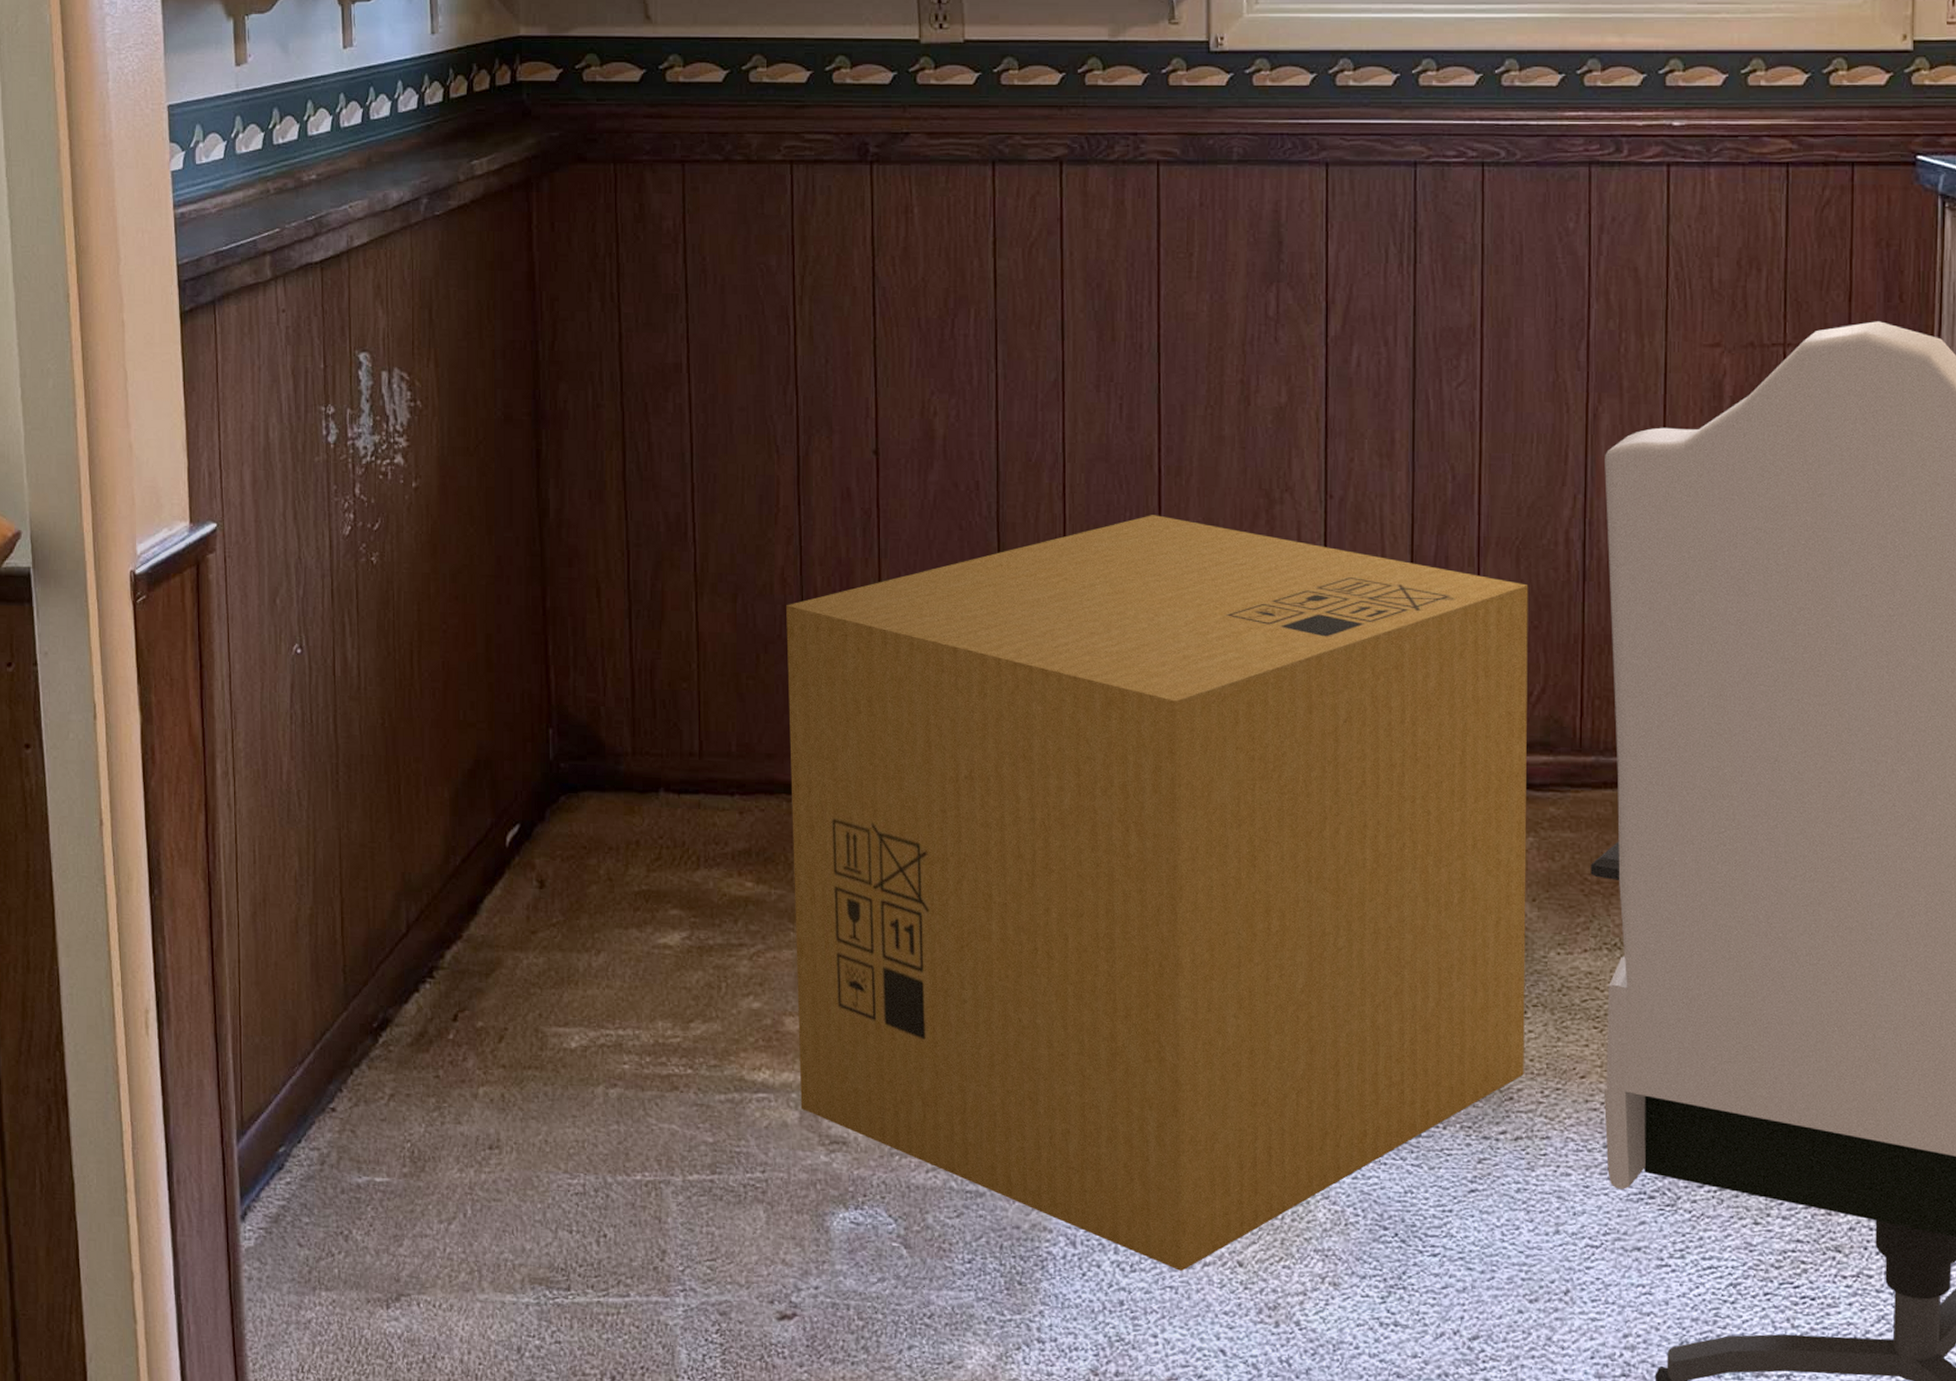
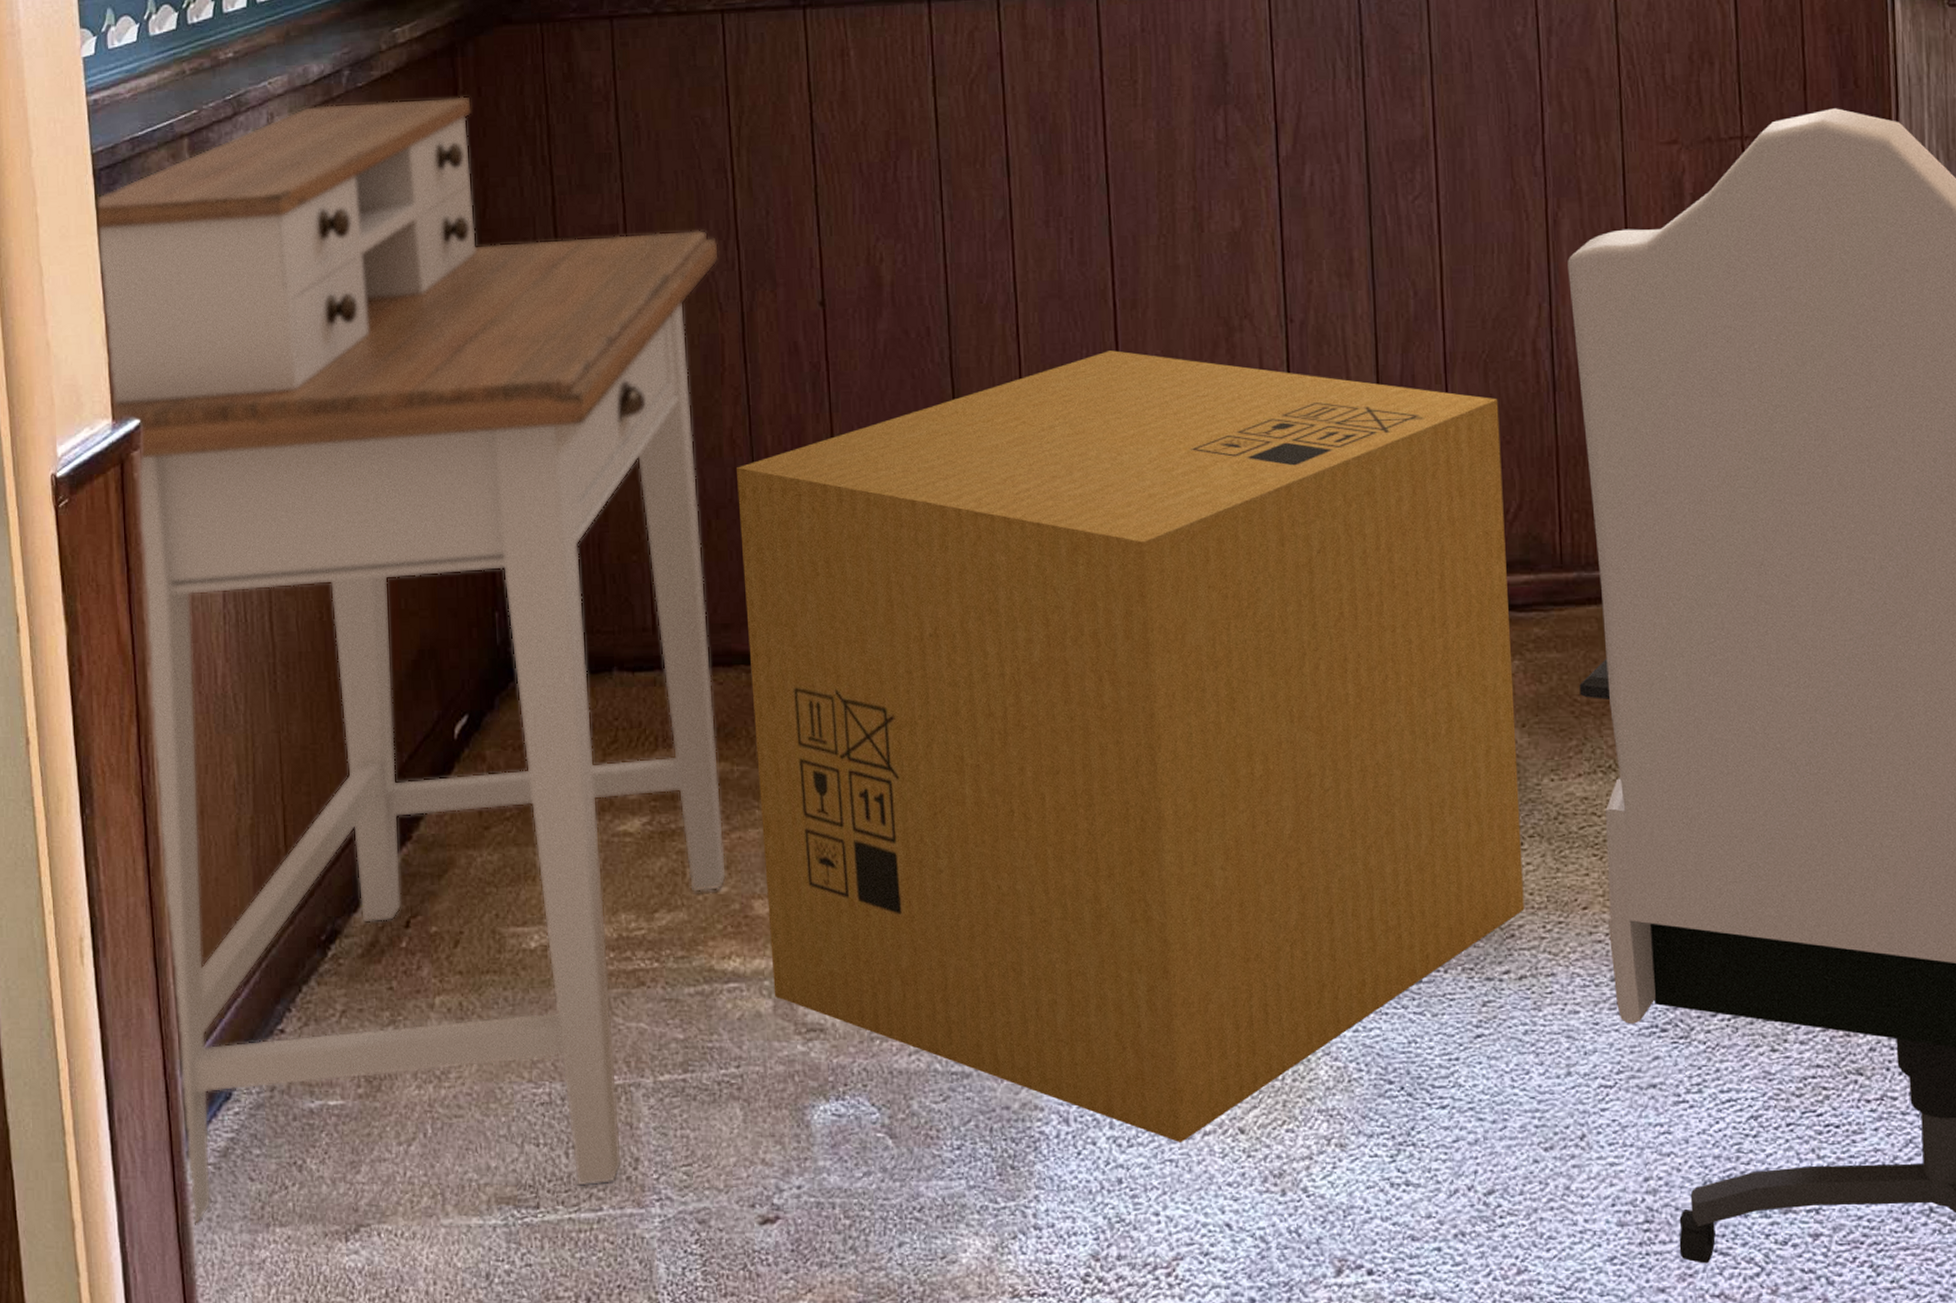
desk: none [180,230,779,1283] -> present [96,96,727,1224]

